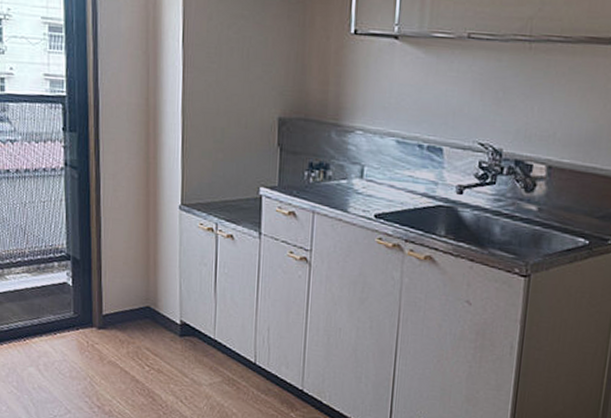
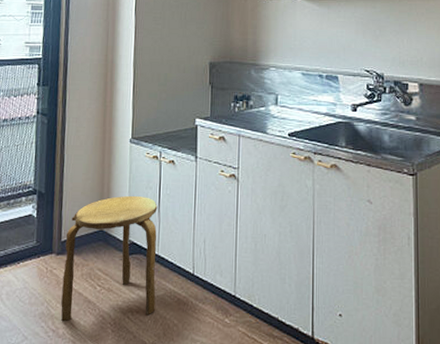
stool: none [106,270,214,401] -> present [61,195,158,321]

